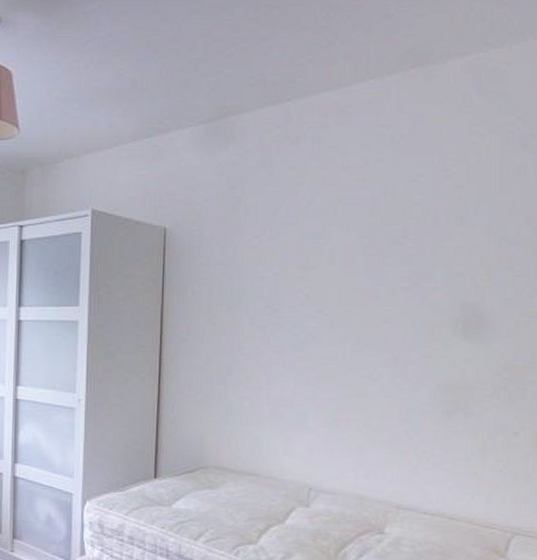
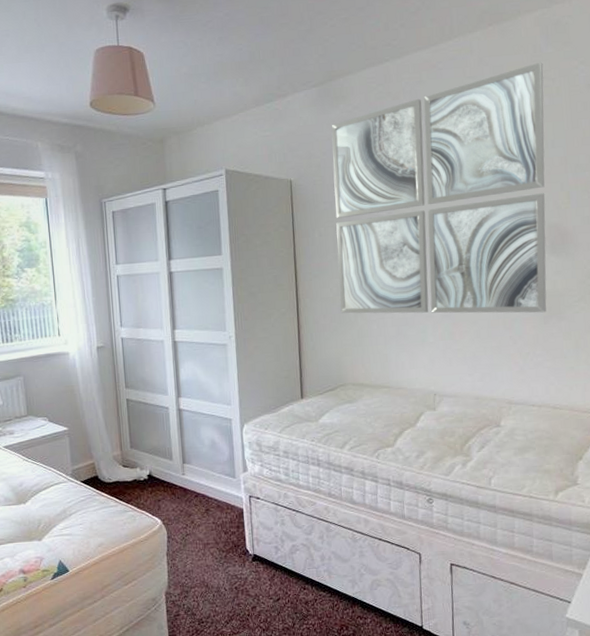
wall art: none [209,114,472,406] -> present [331,62,547,314]

